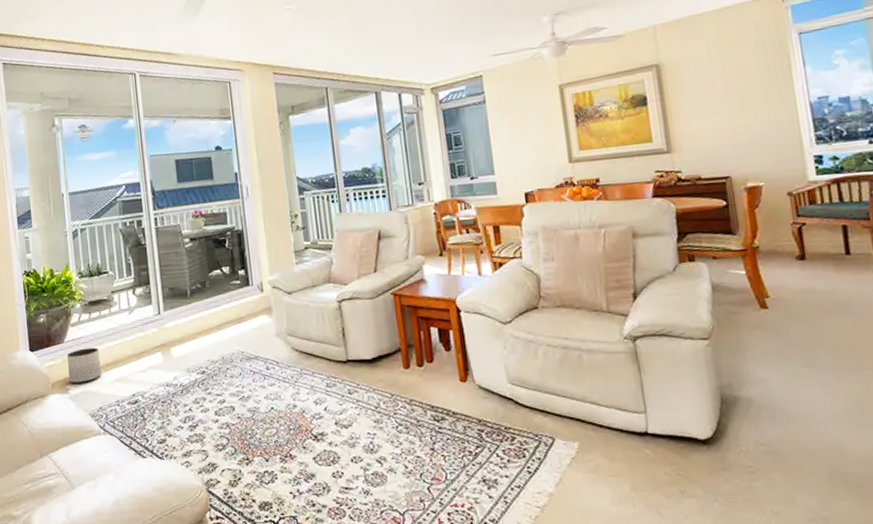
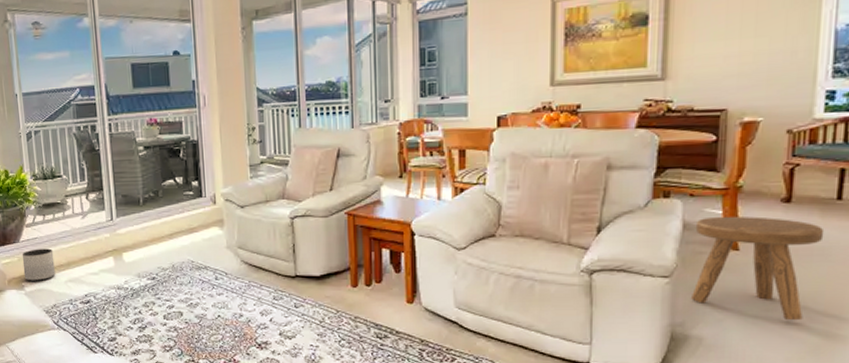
stool: none [723,275,842,376] -> present [691,216,825,321]

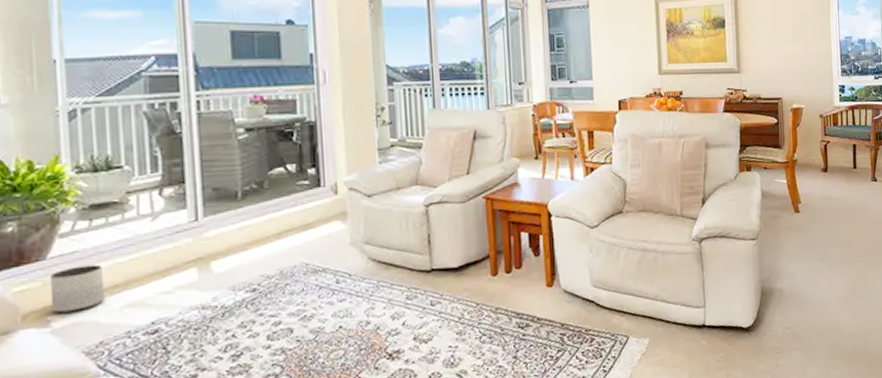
stool: present [691,216,825,321] -> none [770,184,849,268]

